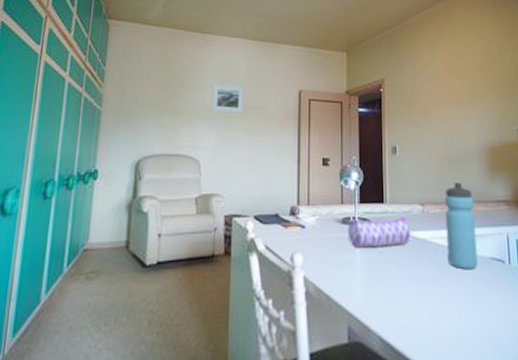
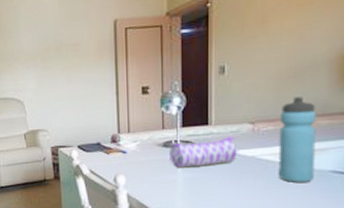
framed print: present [211,83,245,114] -> none [26,24,59,55]

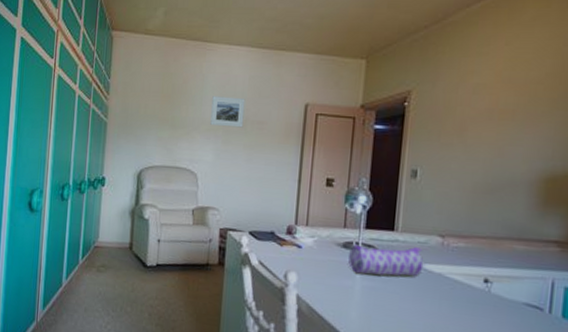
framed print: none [26,24,59,55] -> present [210,96,246,128]
water bottle: present [278,97,317,183] -> none [466,215,512,313]

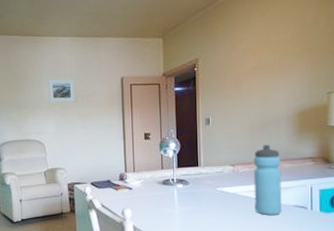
pencil case: present [348,244,424,276] -> none [168,176,222,202]
water bottle: none [466,215,512,313] -> present [253,145,282,216]

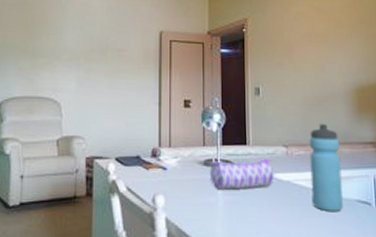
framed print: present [48,78,76,103] -> none [72,25,105,55]
pencil case: none [168,176,222,202] -> present [210,159,274,190]

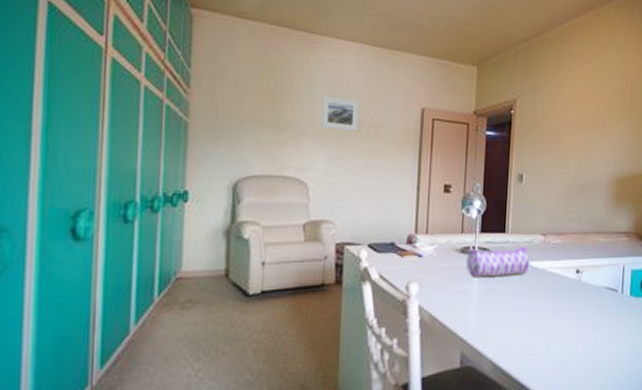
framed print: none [72,25,105,55] -> present [321,95,360,132]
water bottle: present [309,124,343,213] -> none [563,213,596,299]

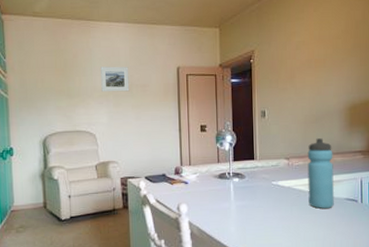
pencil case: present [466,247,530,277] -> none [224,170,278,197]
water bottle: none [563,213,596,299] -> present [307,138,334,209]

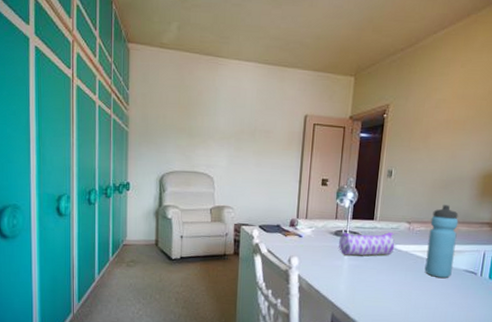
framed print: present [100,66,130,92] -> none [224,107,254,136]
pencil case: none [224,170,278,197] -> present [339,232,395,256]

